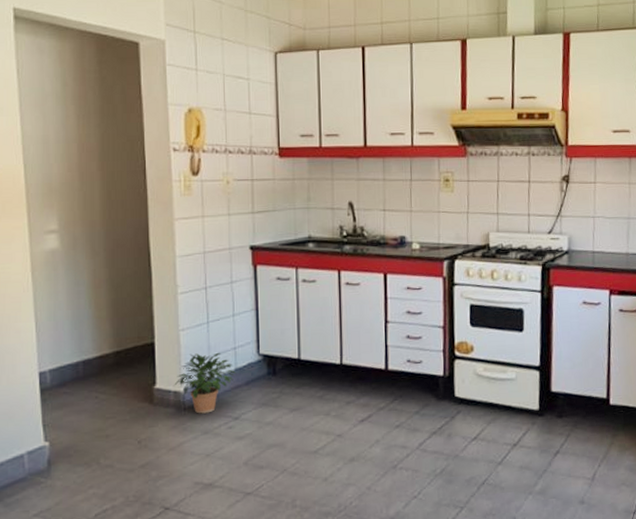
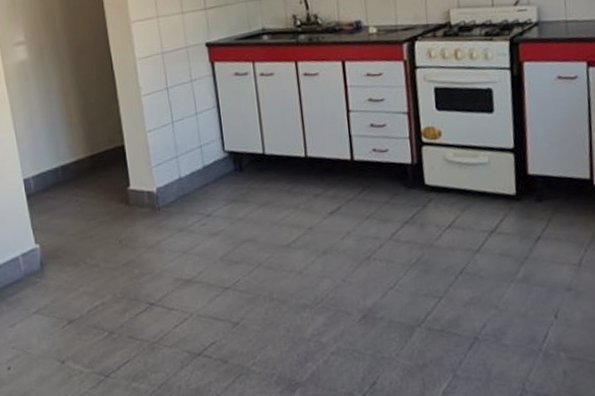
potted plant: present [174,352,236,414] -> none [147,151,204,213]

